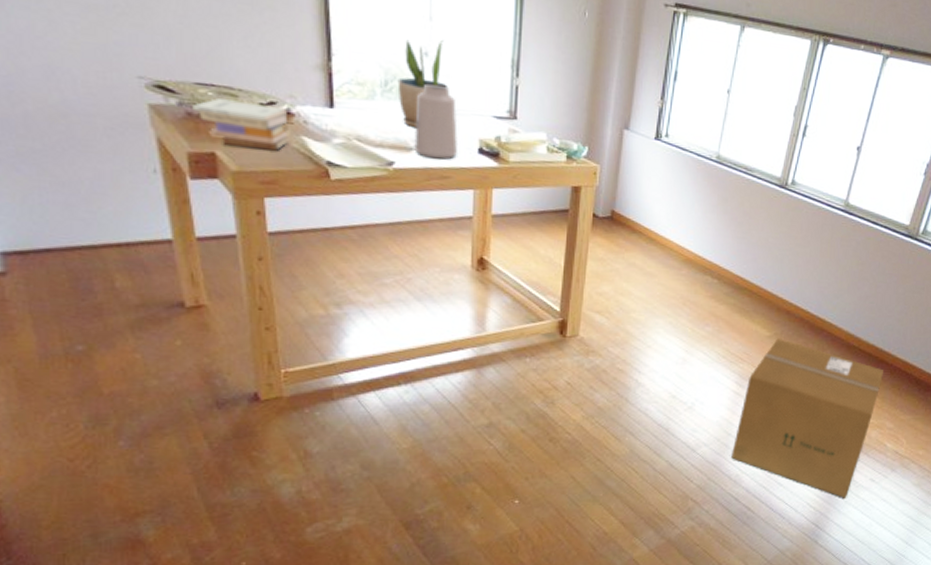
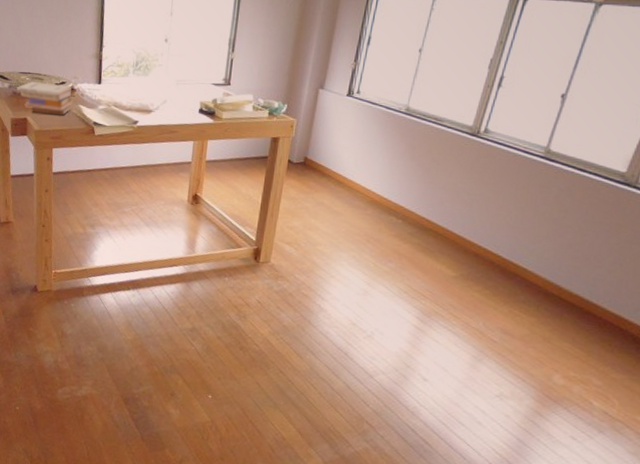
potted plant: present [397,39,449,128] -> none [144,29,181,96]
vase: present [413,83,458,160] -> none [152,62,186,119]
box: present [731,338,884,498] -> none [409,279,591,452]

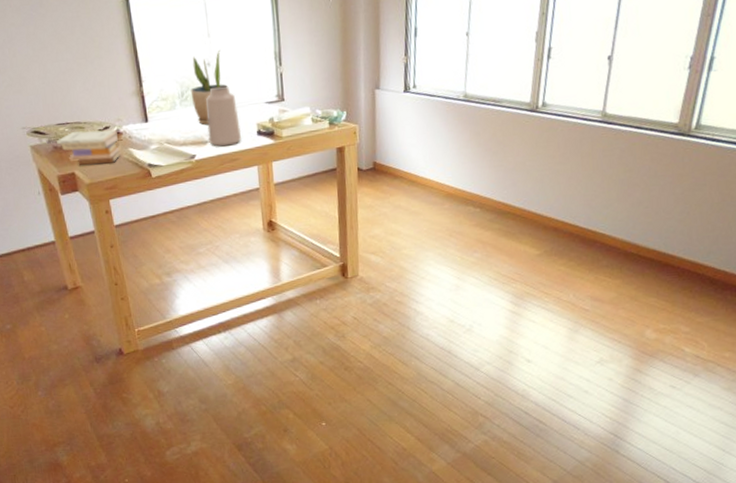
potted plant: none [144,29,181,96] -> present [190,50,229,125]
vase: none [152,62,186,119] -> present [206,86,241,147]

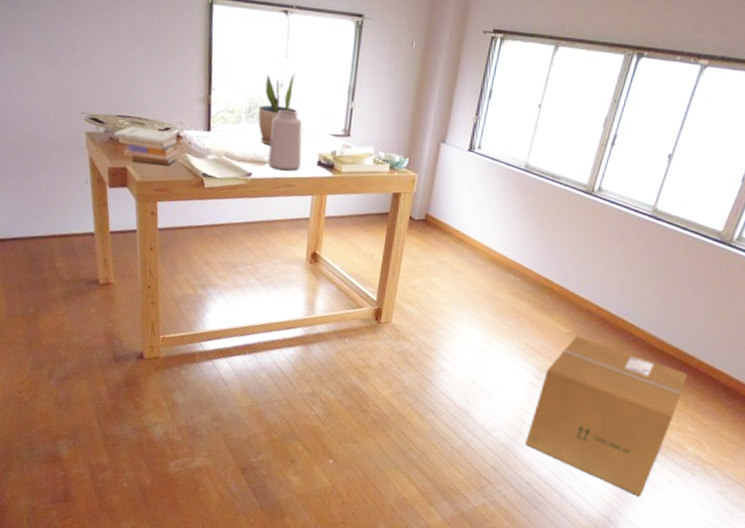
box: none [515,255,671,407] -> present [525,336,688,496]

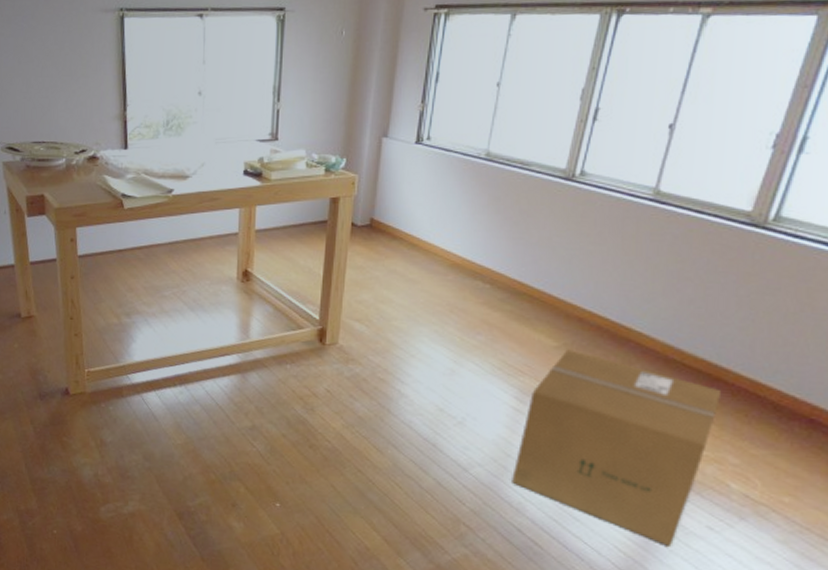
books: present [114,126,178,166] -> none [30,152,95,189]
potted plant: present [258,74,298,146] -> none [176,79,219,159]
vase: present [267,109,303,171] -> none [188,118,226,183]

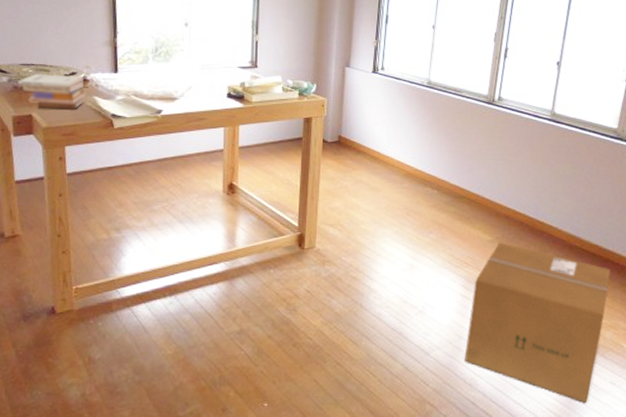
books: none [30,152,95,189] -> present [18,74,85,109]

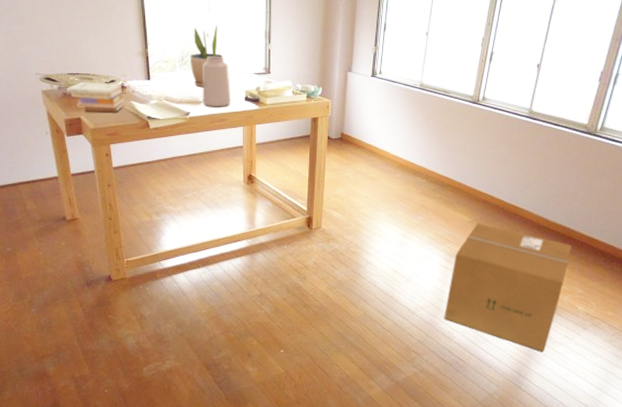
potted plant: none [165,13,204,82] -> present [190,24,223,88]
vase: none [176,47,211,105] -> present [201,56,231,107]

